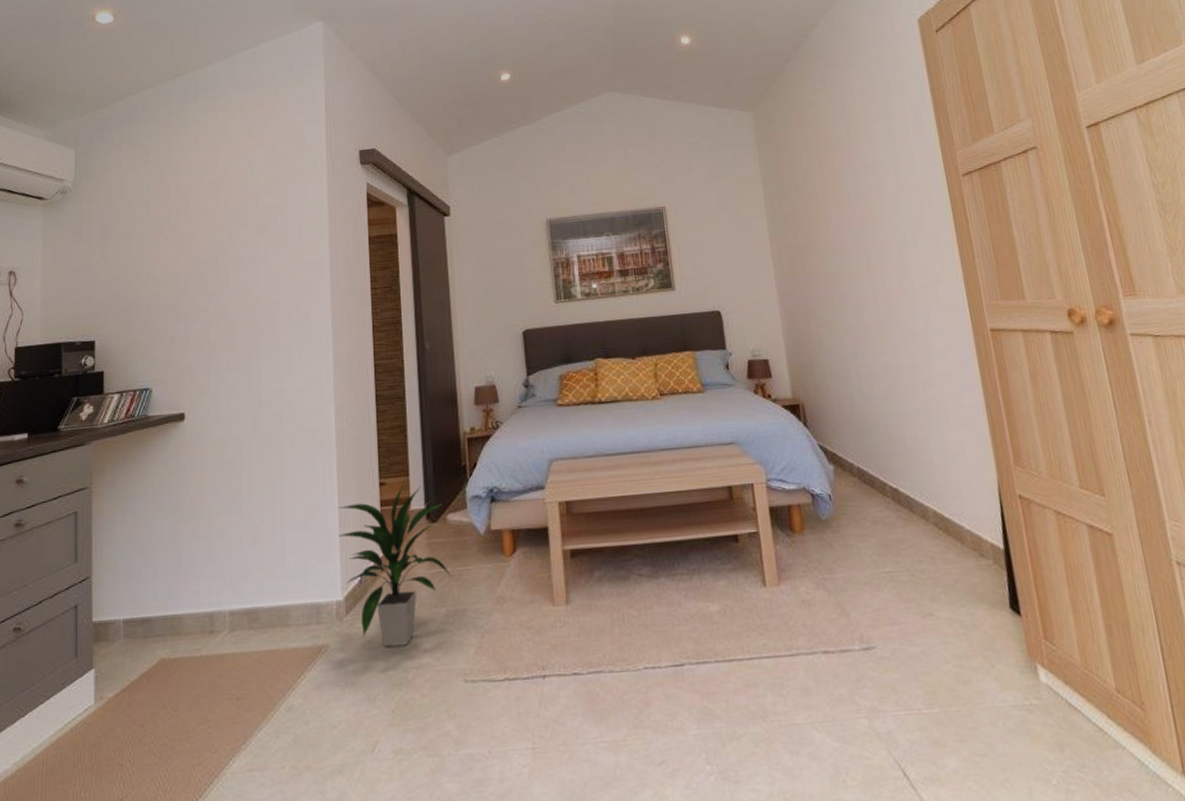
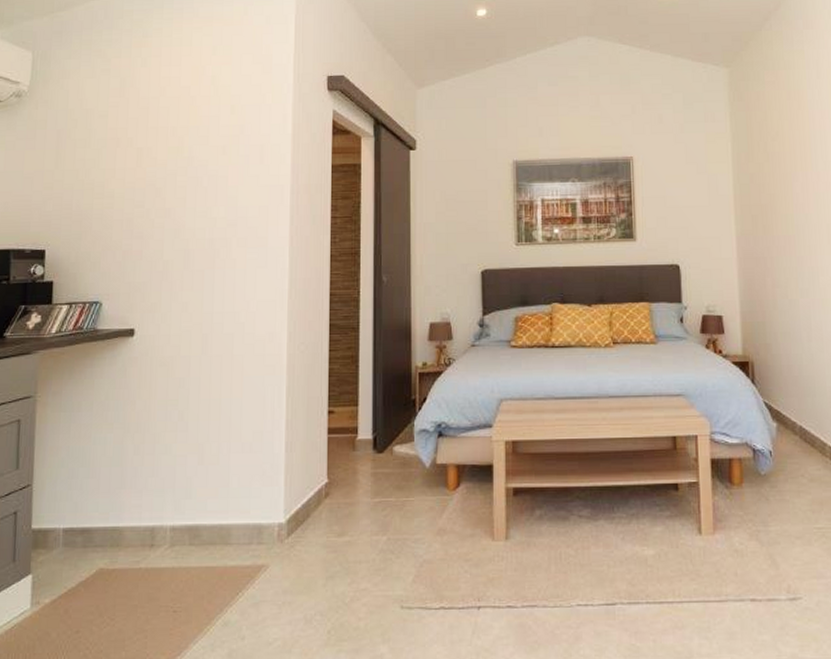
indoor plant: present [338,484,452,647] -> none [284,414,395,570]

